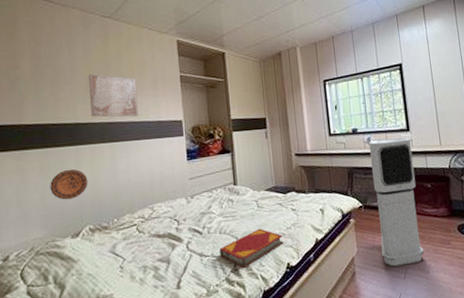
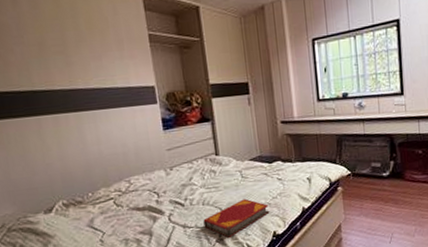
decorative plate: present [50,169,88,200] -> none [12,141,56,175]
wall art: present [88,73,138,118] -> none [39,32,104,84]
air purifier: present [368,138,424,267] -> none [359,102,411,232]

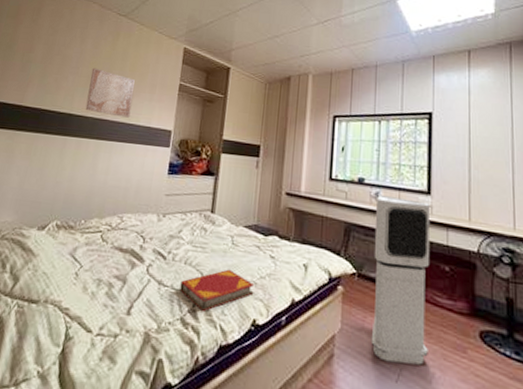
wall art: none [39,32,104,84] -> present [85,67,135,118]
air purifier: none [359,102,411,232] -> present [371,195,431,365]

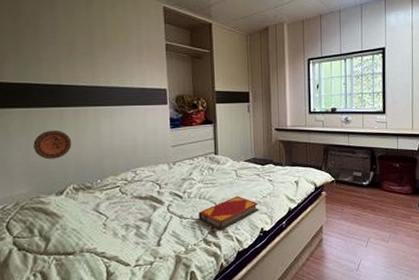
decorative plate: none [30,158,68,190] -> present [33,130,72,160]
wall art: present [85,67,135,118] -> none [71,35,122,82]
air purifier: present [371,195,431,365] -> none [345,119,386,236]

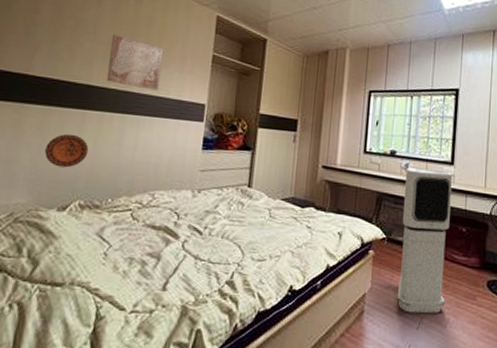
wall art: none [71,35,122,82] -> present [106,34,163,91]
hardback book: present [198,196,259,230] -> none [217,240,292,281]
air purifier: none [345,119,386,236] -> present [396,167,453,314]

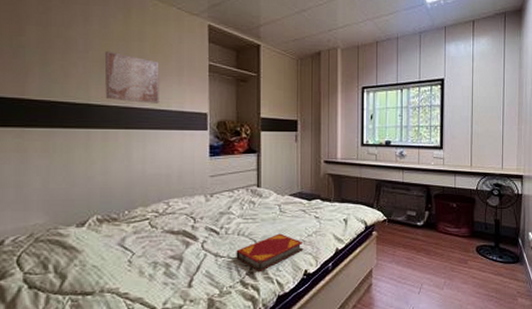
decorative plate: present [45,133,89,168] -> none [54,153,98,186]
hardback book: none [217,240,292,281] -> present [236,233,304,271]
air purifier: present [396,167,453,314] -> none [399,154,443,281]

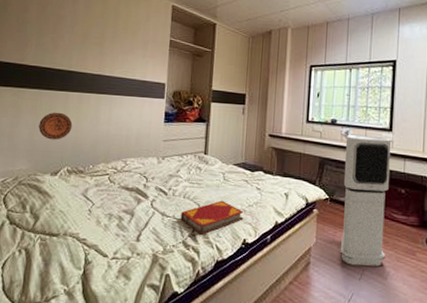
decorative plate: none [54,153,98,186] -> present [39,112,73,140]
wall art: present [104,50,159,104] -> none [83,26,129,73]
air purifier: none [399,154,443,281] -> present [340,134,392,267]

